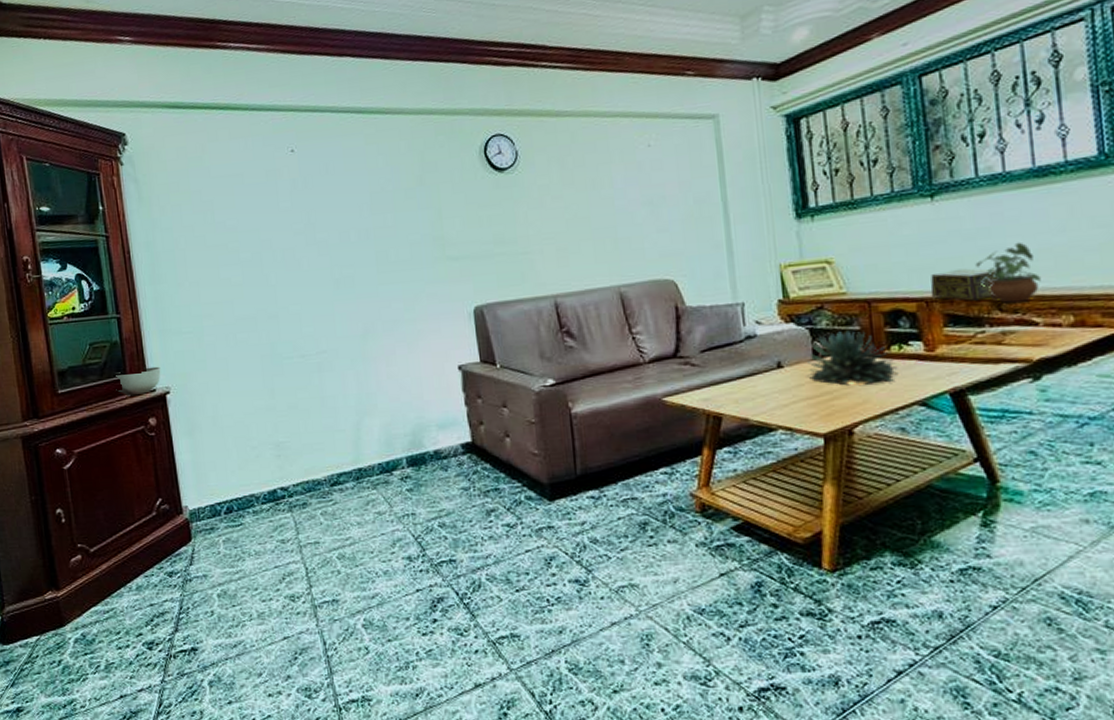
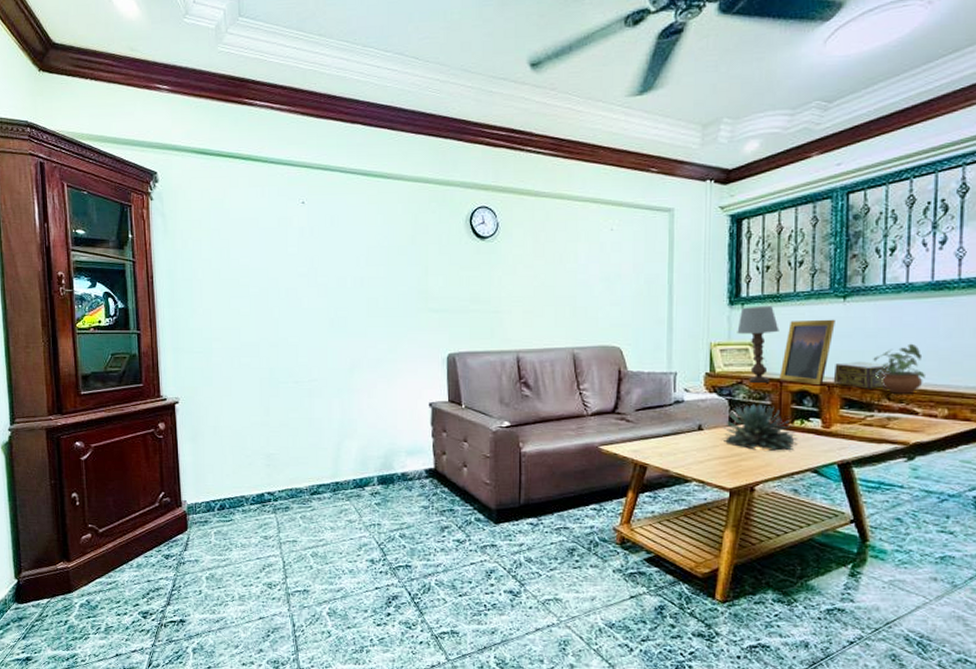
bowl: present [115,366,161,397] -> none [132,379,172,403]
table lamp: none [809,214,860,307] -> present [737,305,779,384]
picture frame: none [866,223,925,303] -> present [779,319,835,386]

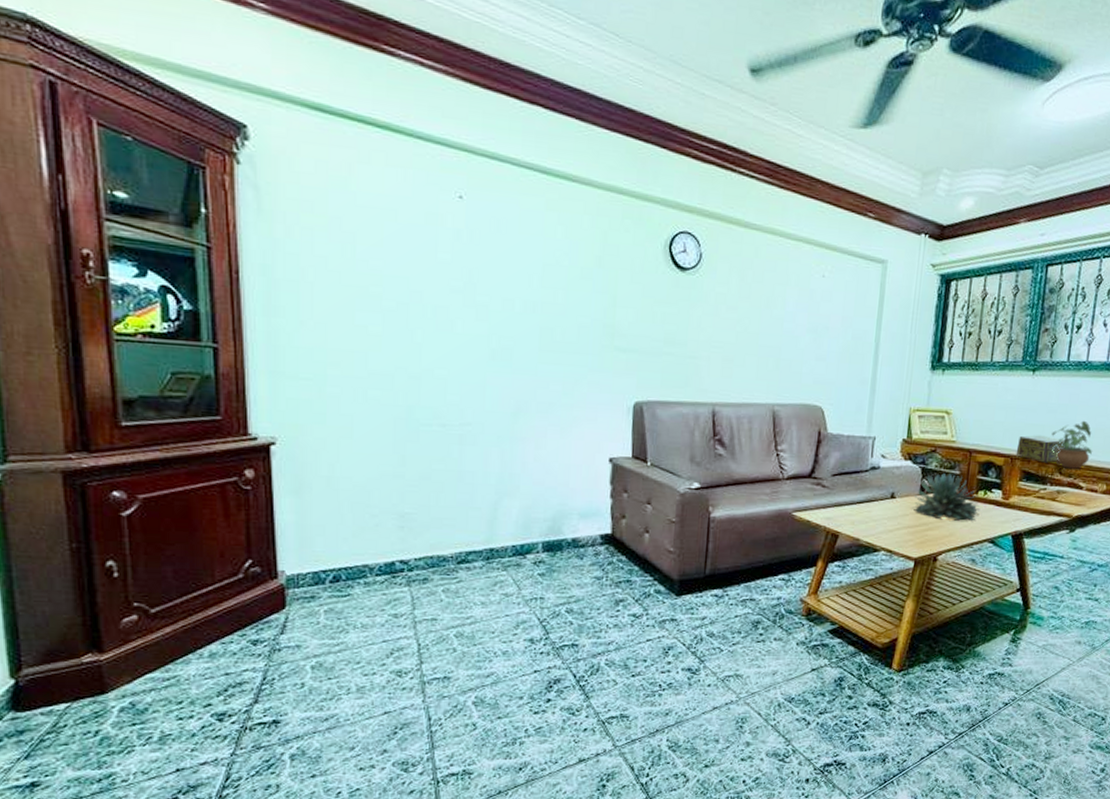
table lamp: present [737,305,779,384] -> none [935,373,974,453]
picture frame: present [779,319,835,386] -> none [969,390,1024,458]

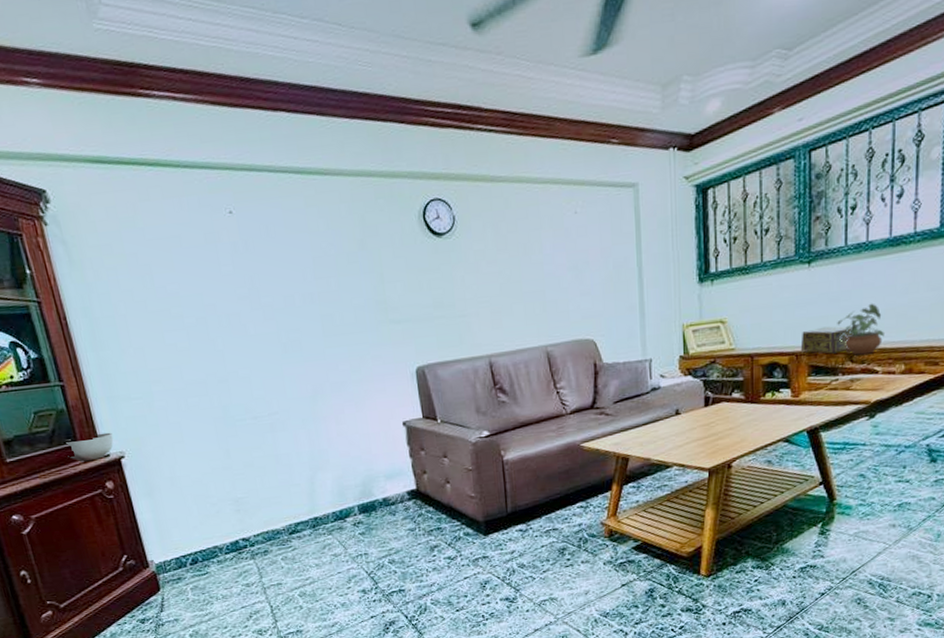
bowl: none [203,411,266,442] -> present [65,432,114,463]
succulent plant: present [912,473,980,521] -> none [699,381,770,427]

